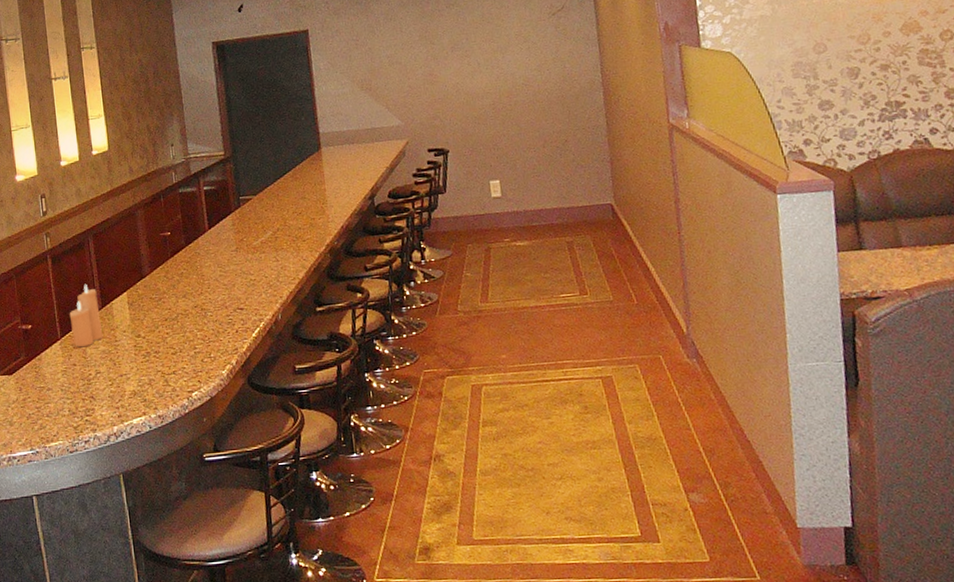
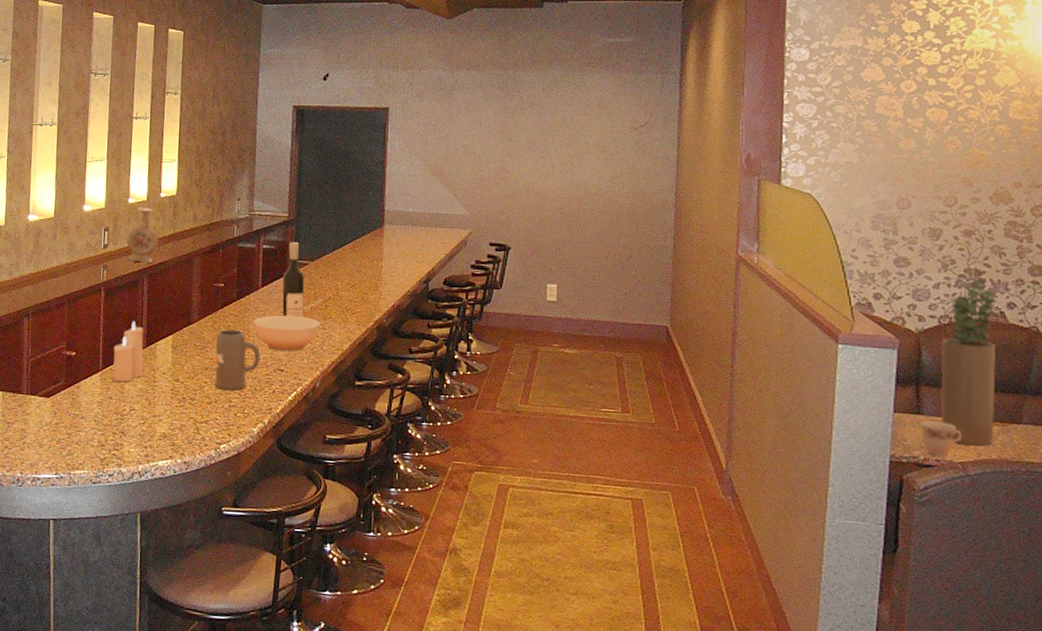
decorative bottle: none [64,167,98,225] -> present [126,207,159,263]
beer mug: none [171,276,219,338] -> present [215,329,261,391]
bowl: none [205,251,273,290] -> present [253,315,320,352]
bottle: none [228,179,255,256] -> present [282,242,305,318]
teacup: none [862,253,905,288] -> present [919,421,963,457]
vase: none [873,102,934,273] -> present [940,270,997,447]

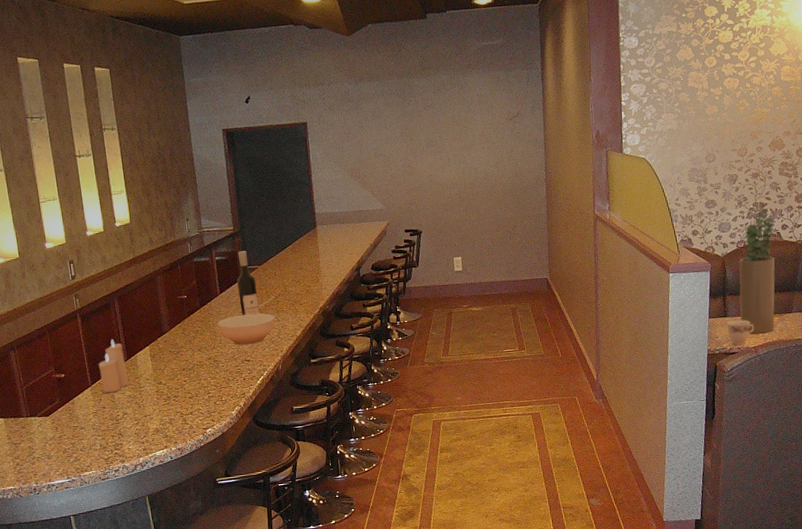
decorative bottle: present [126,207,159,263] -> none [91,237,122,288]
beer mug: present [215,329,261,391] -> none [188,333,229,385]

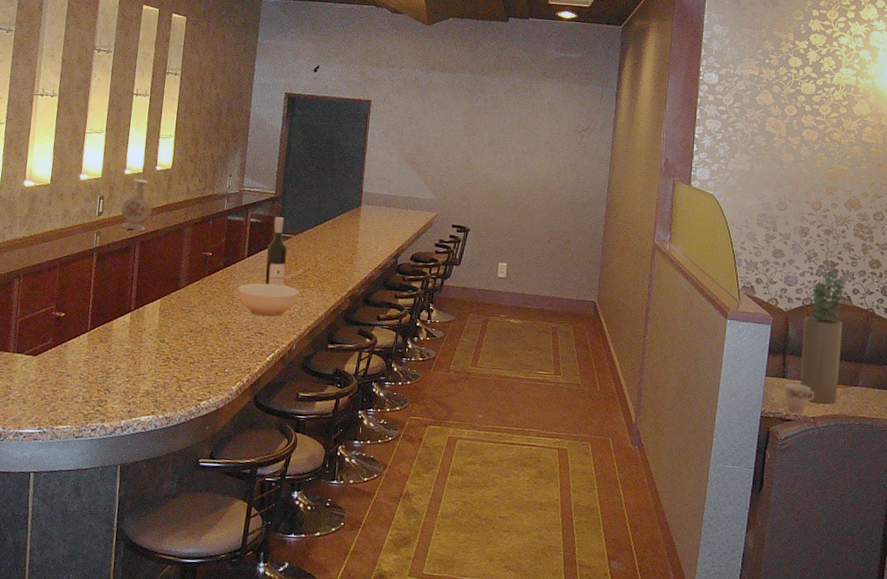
decorative bottle: none [91,237,122,288] -> present [120,178,152,231]
candle: present [98,339,129,393] -> none [101,284,133,343]

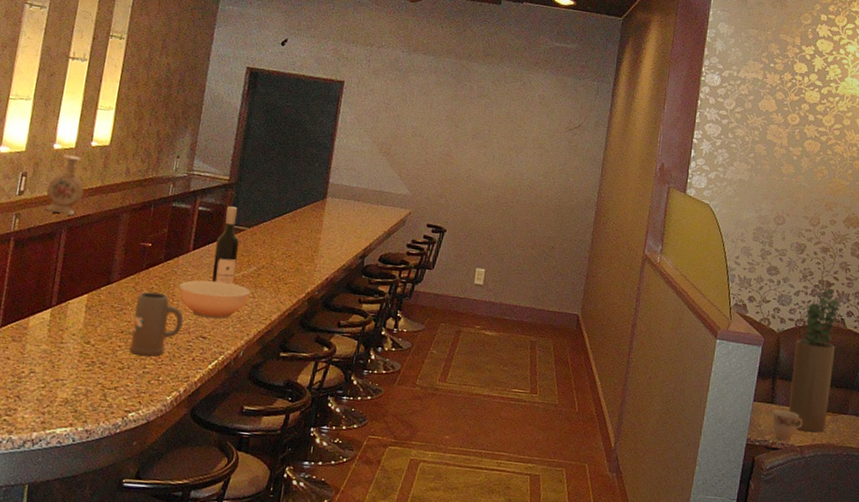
beer mug: none [198,295,243,352] -> present [129,291,184,357]

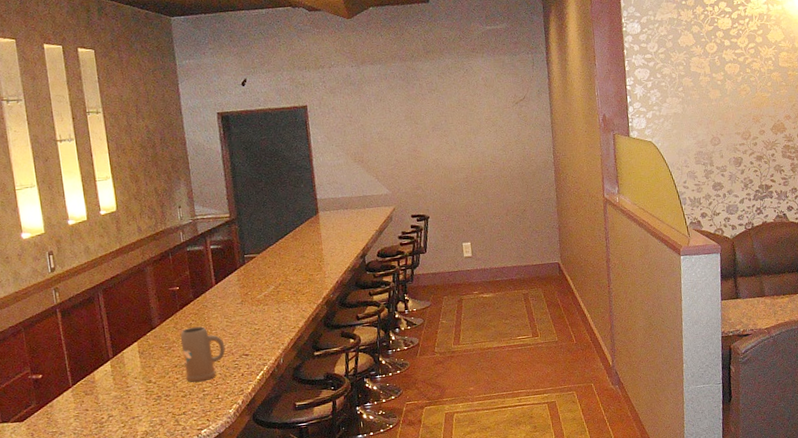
decorative bottle: present [45,154,84,216] -> none [72,226,107,280]
bowl: present [179,280,251,319] -> none [213,304,275,338]
bottle: present [212,206,240,285] -> none [234,239,259,308]
teacup: present [771,409,803,441] -> none [738,301,766,327]
vase: present [788,282,840,433] -> none [748,185,786,316]

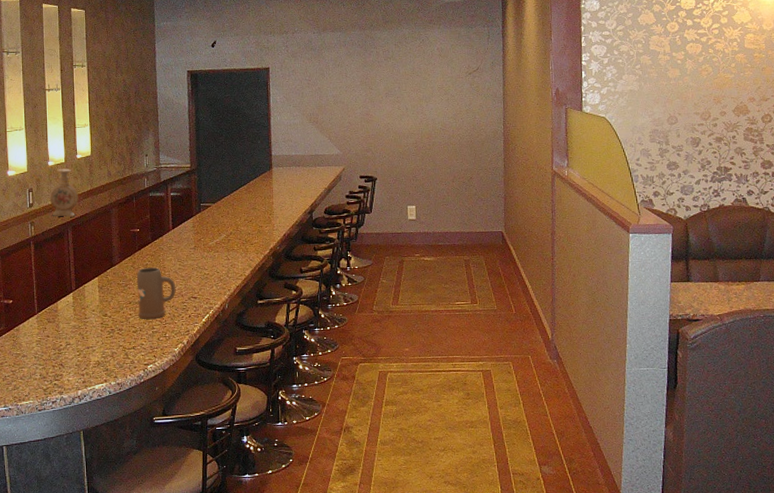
decorative bottle: none [72,226,107,280] -> present [49,168,78,217]

